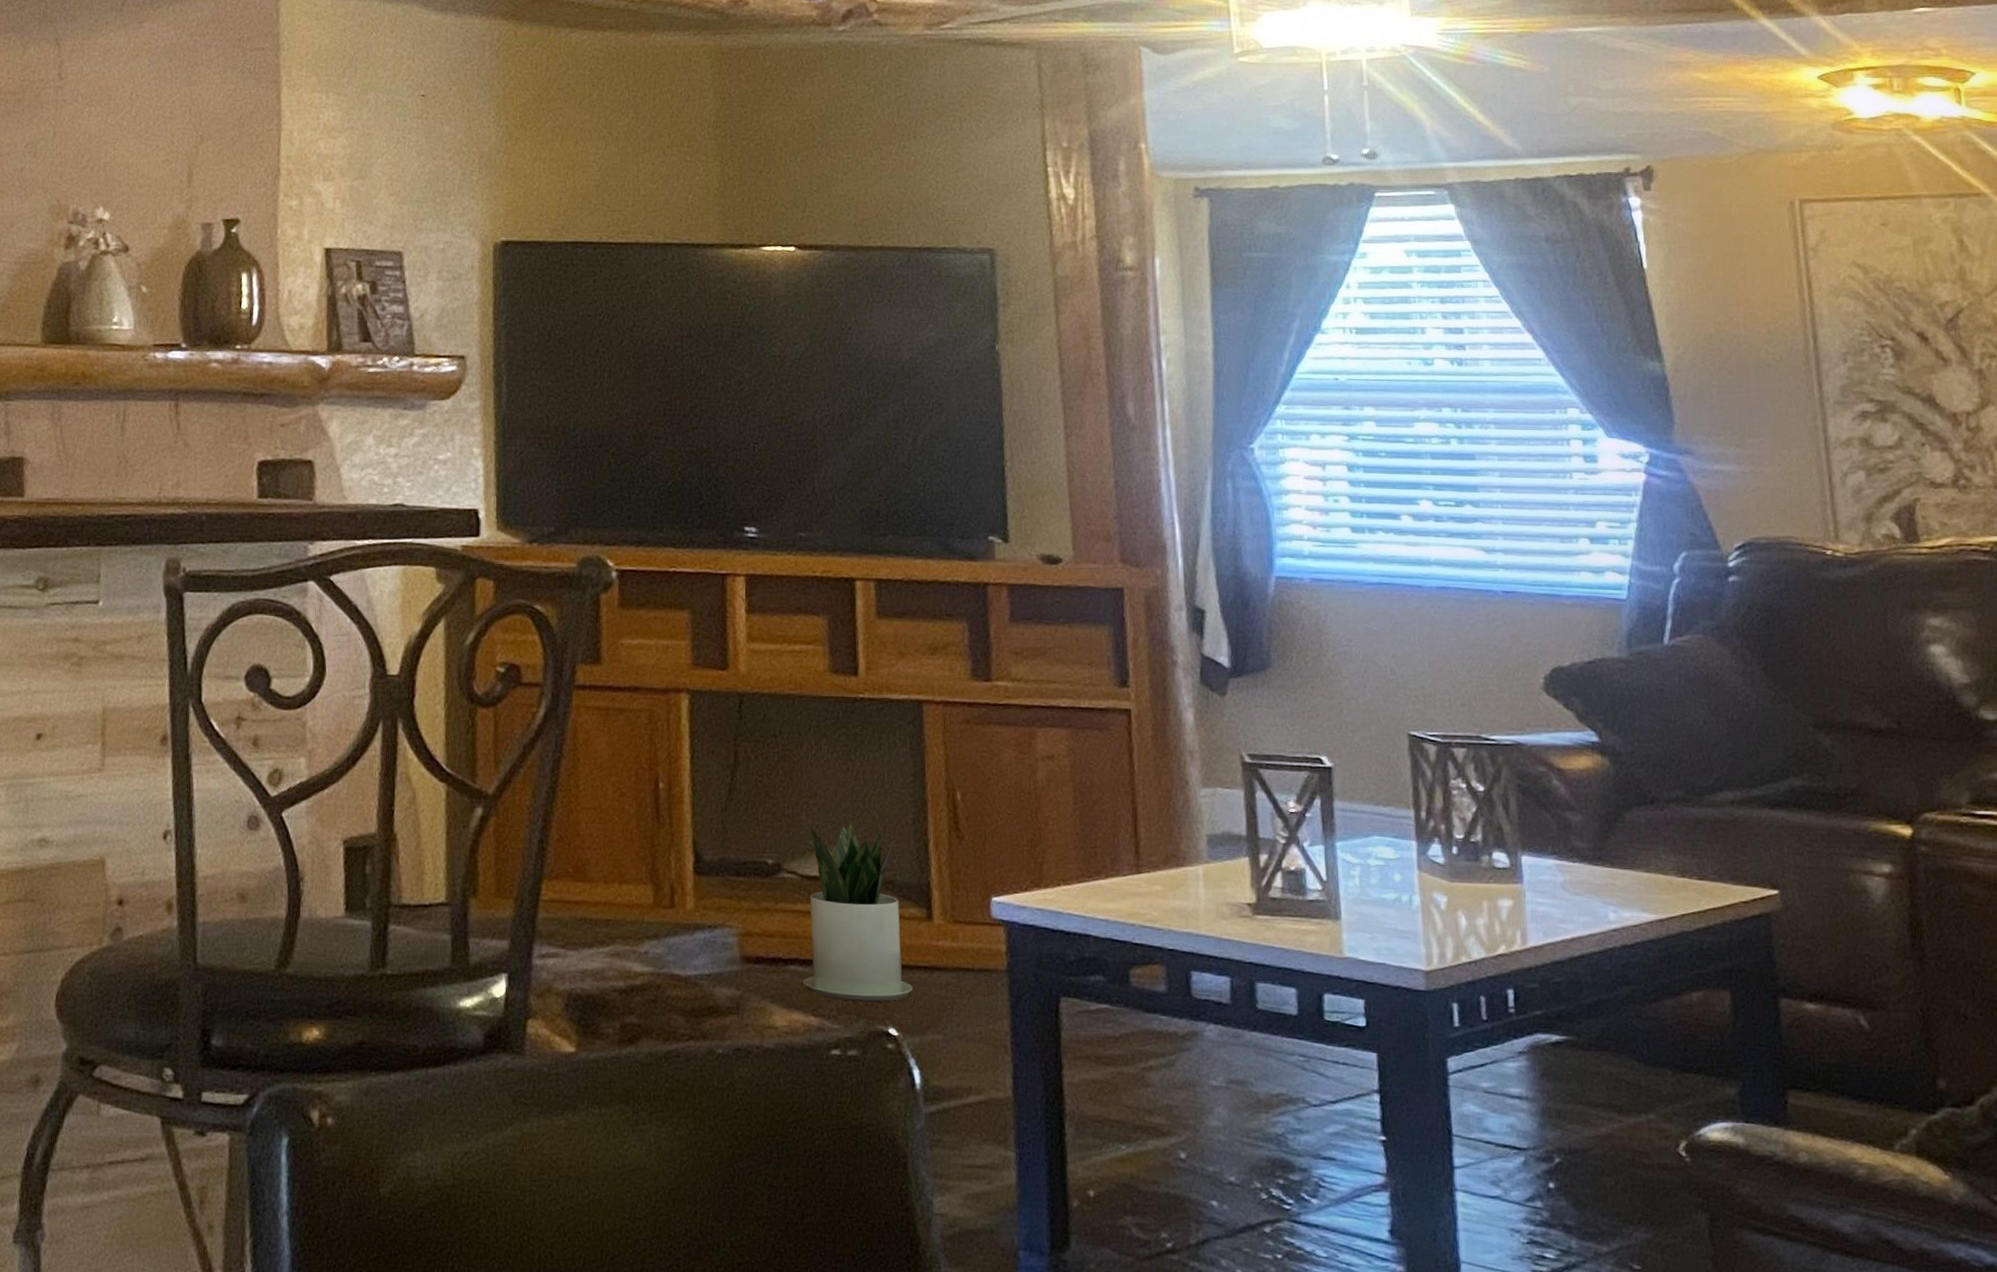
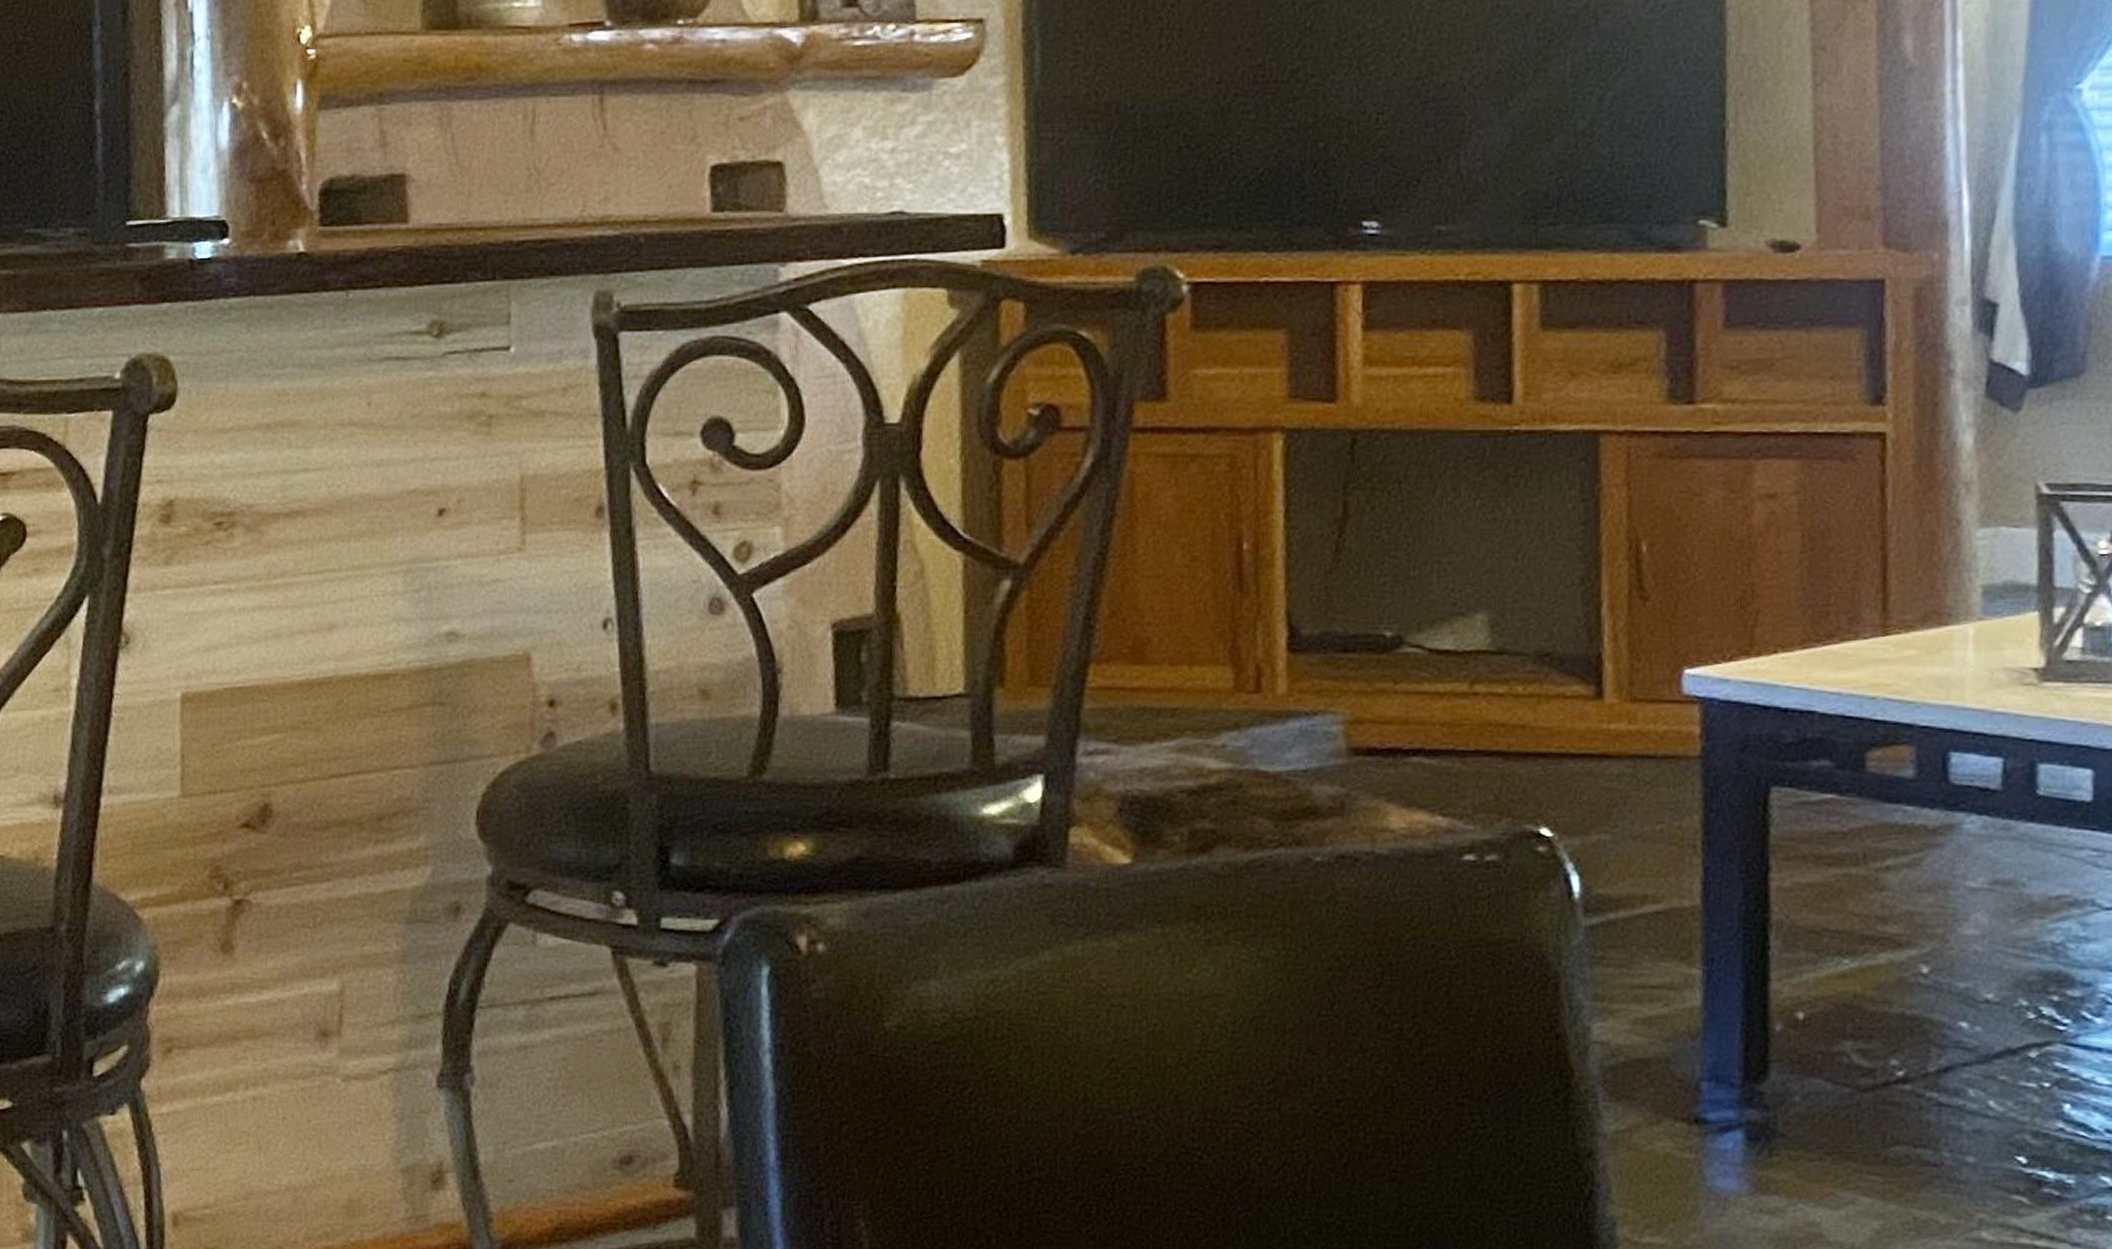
planter: present [803,823,913,1003] -> none [1429,584,1574,798]

